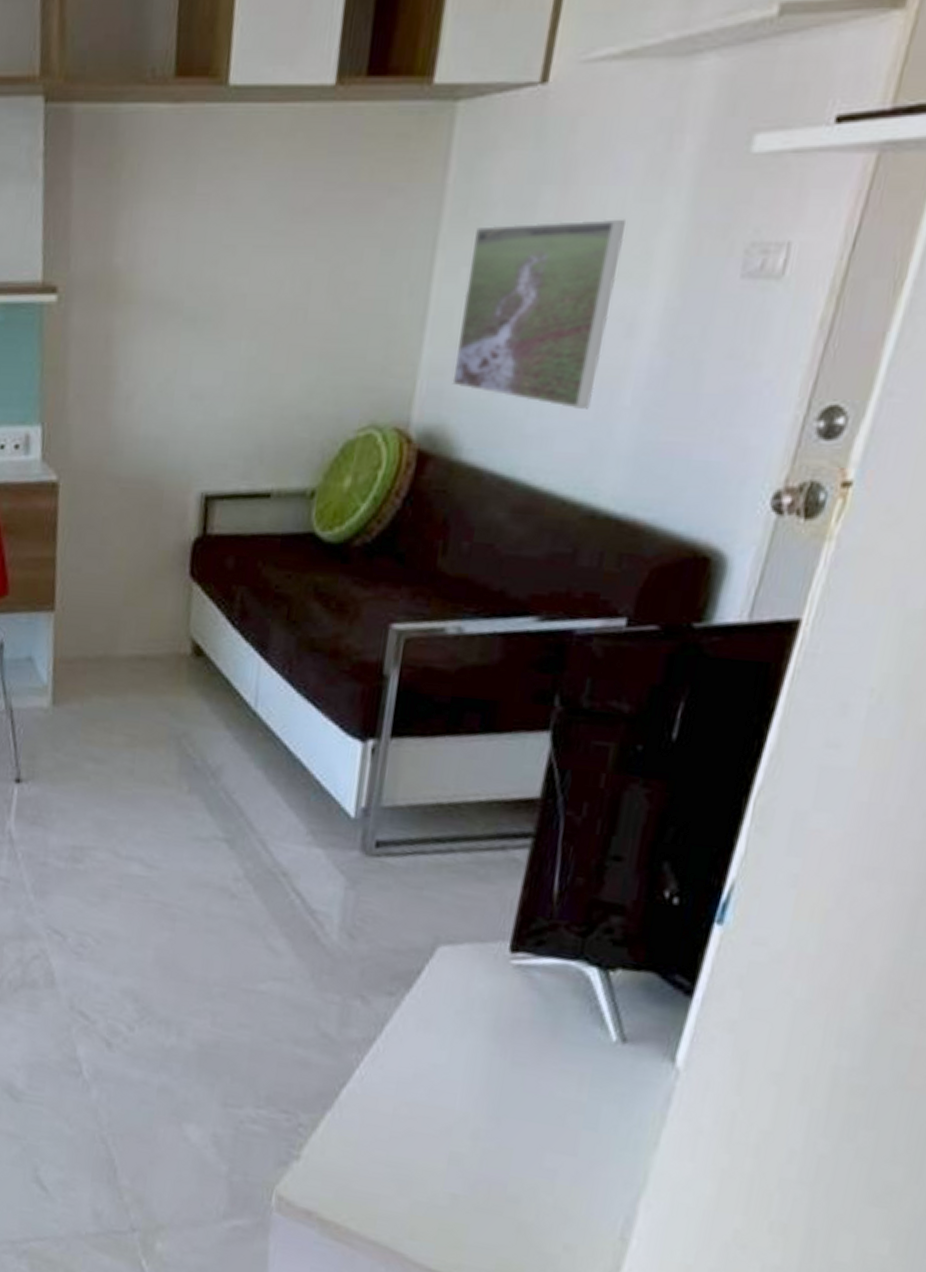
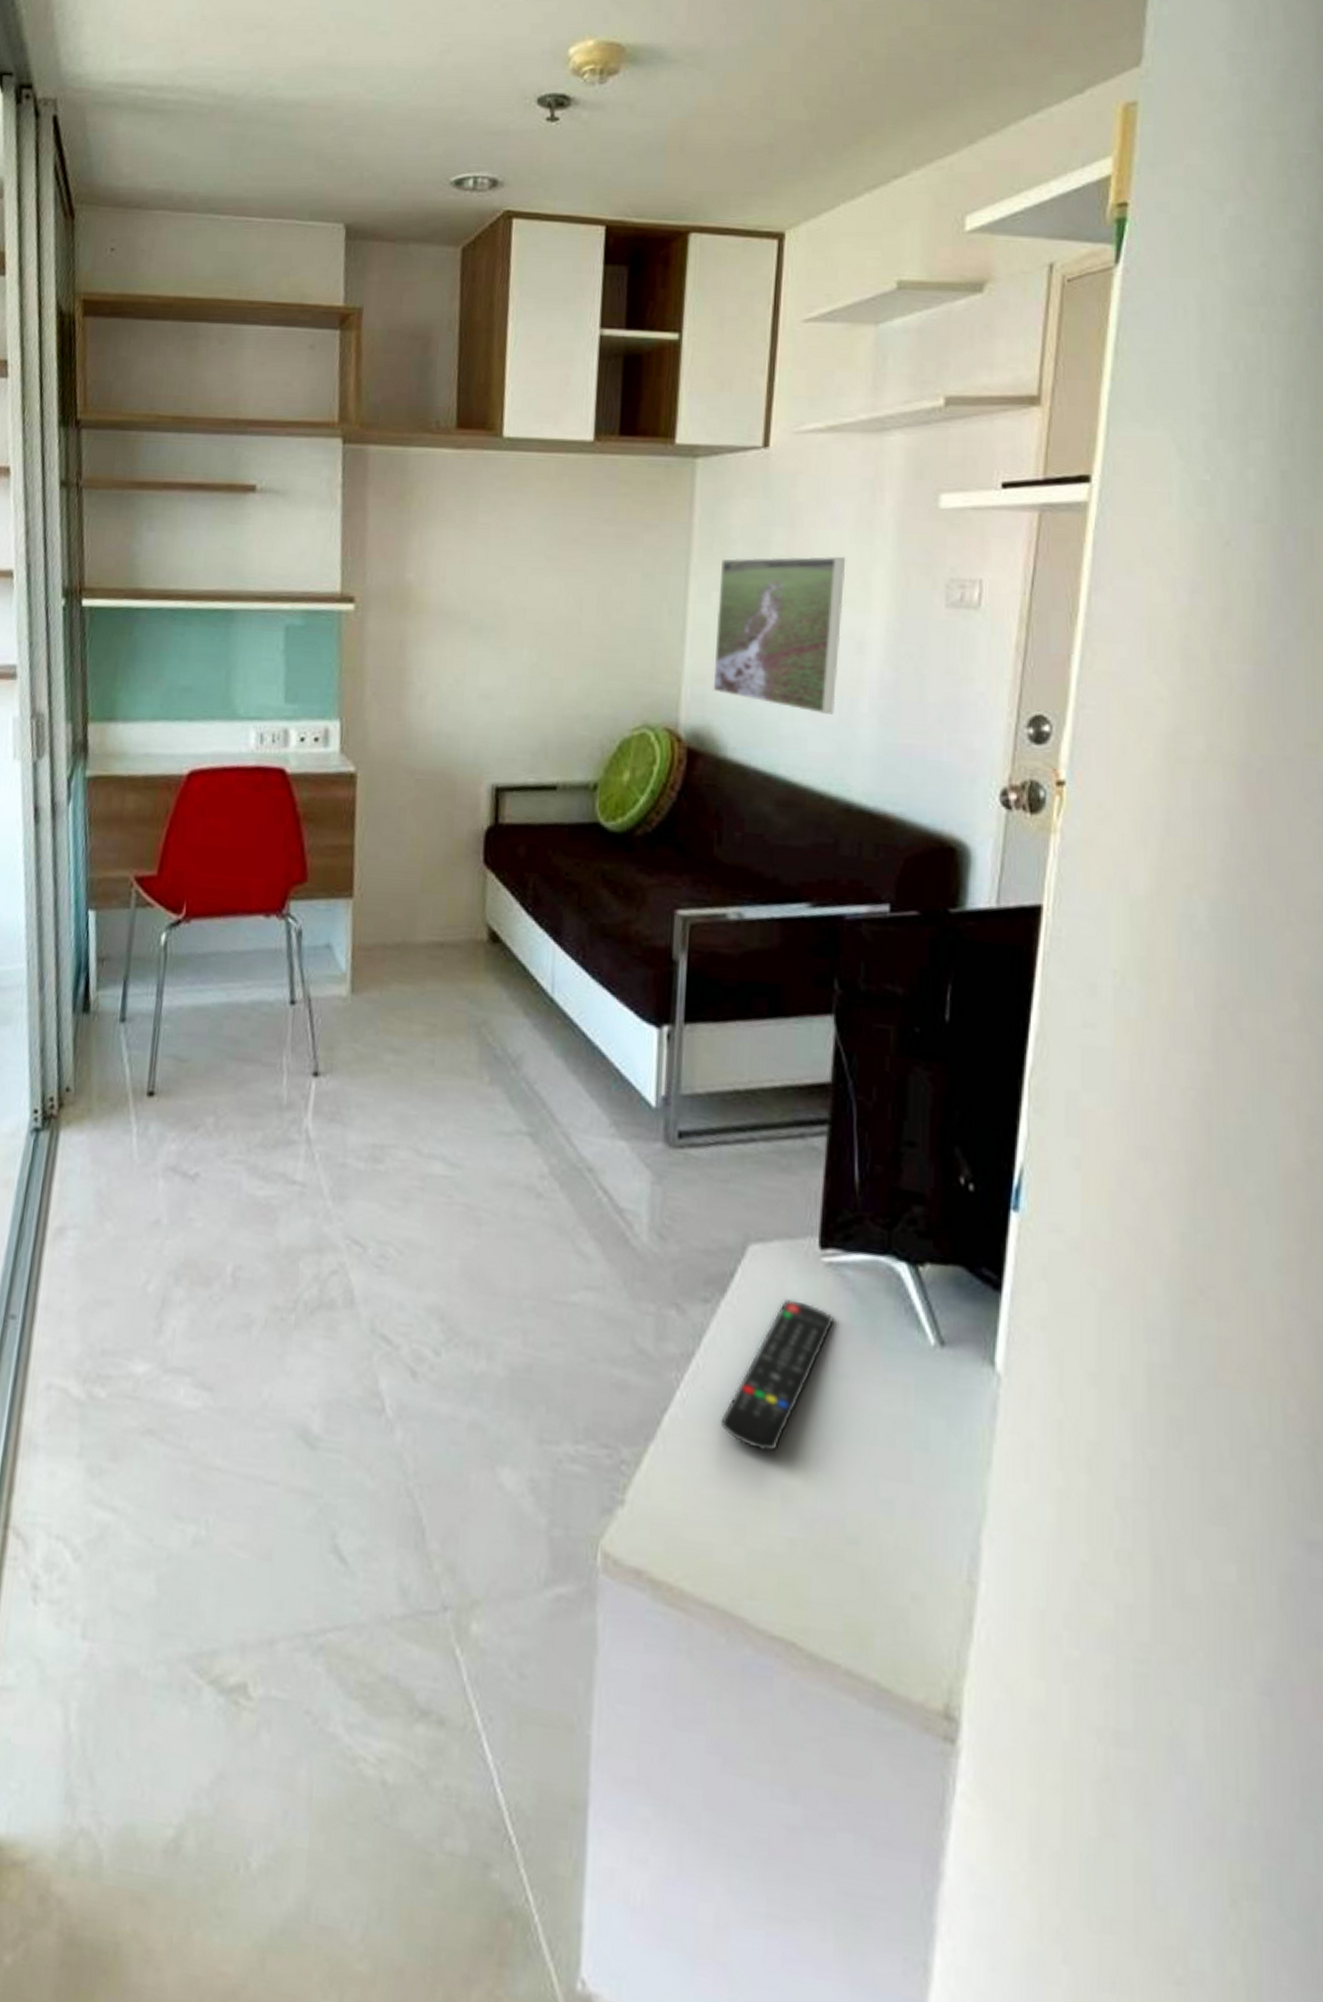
remote control: none [395,994,517,1124] -> present [720,1298,834,1452]

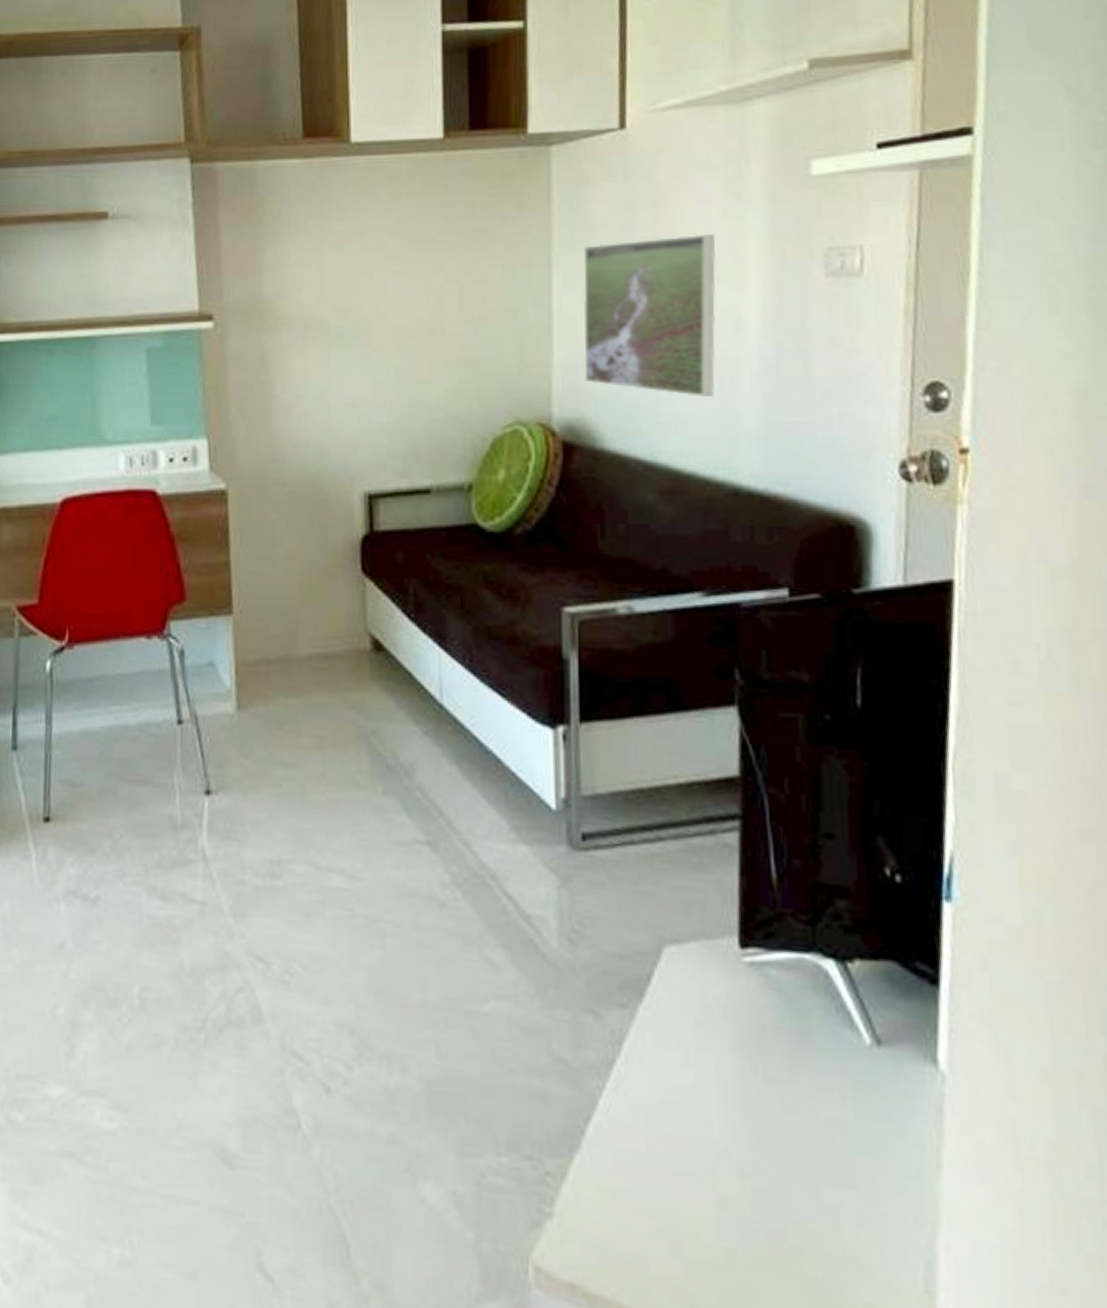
remote control: present [720,1298,834,1452] -> none [647,1000,760,1160]

